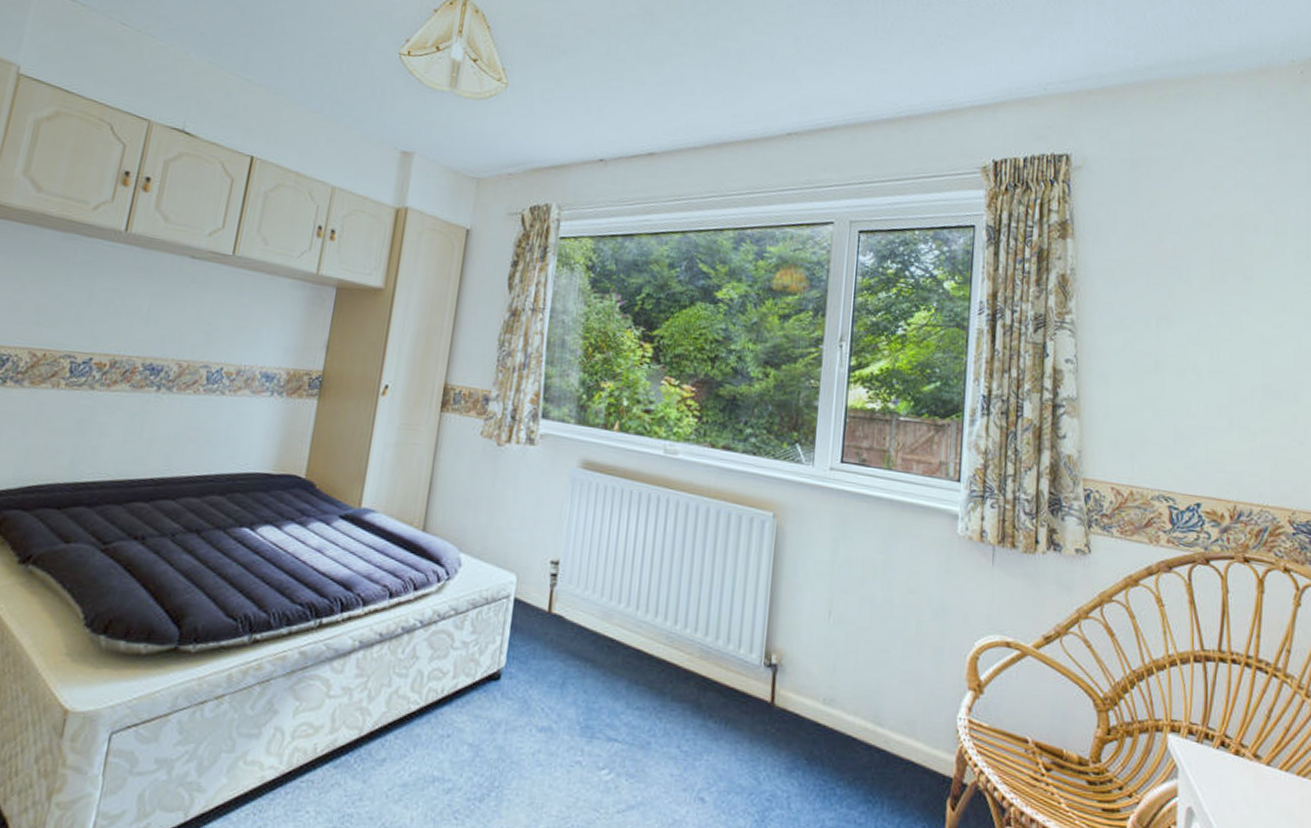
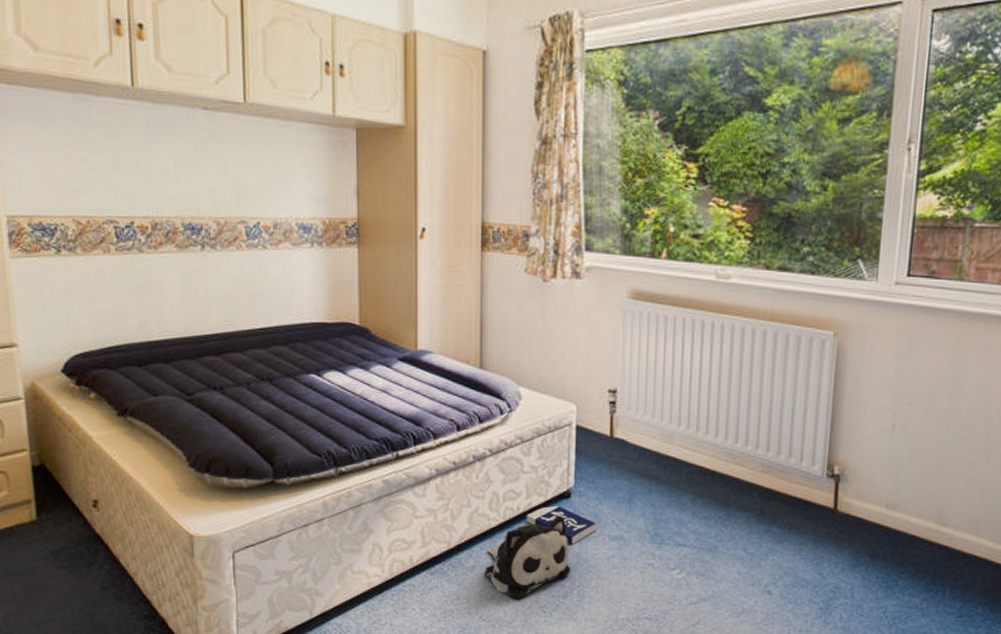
plush toy: none [395,699,493,801] -> present [485,515,570,599]
book: none [450,688,525,737] -> present [527,505,596,546]

